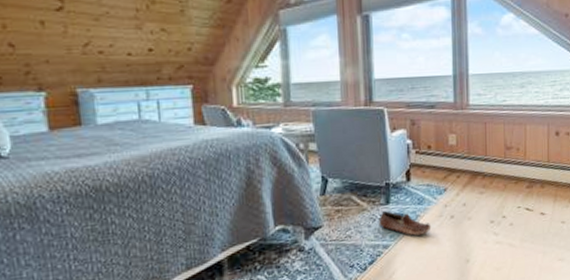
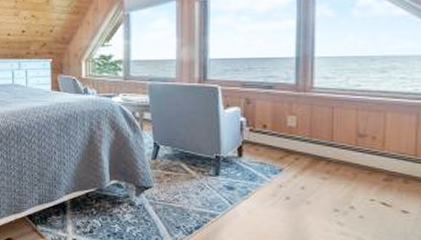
shoe: present [378,210,432,236] -> none [207,181,263,211]

